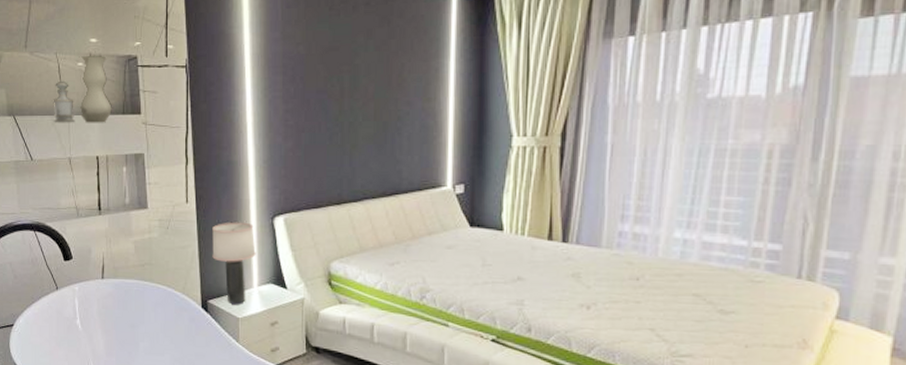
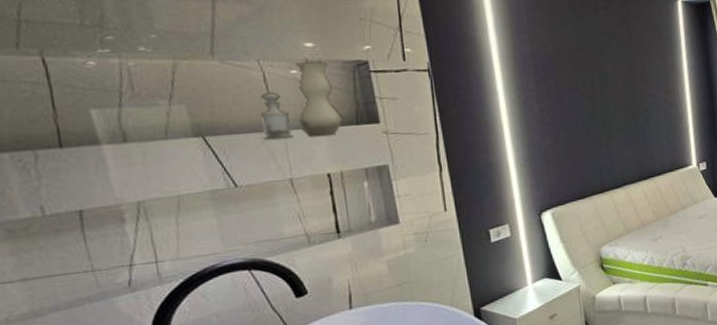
table lamp: present [212,222,256,305] -> none [477,222,527,307]

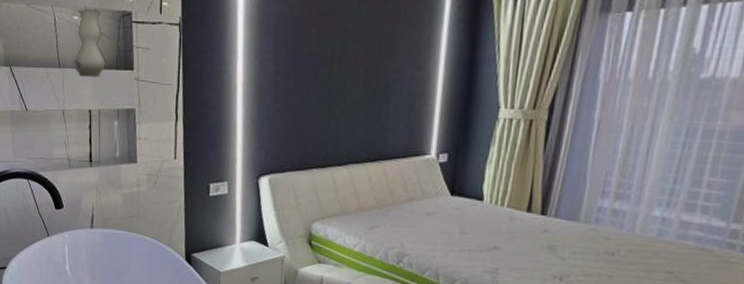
perfume bottle: present [260,92,295,141] -> none [48,35,70,76]

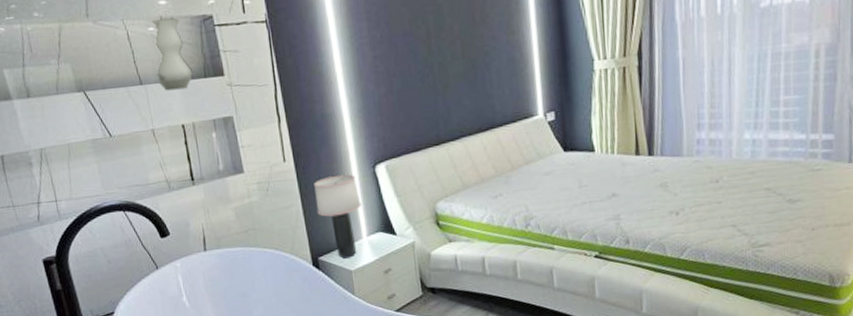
table lamp: none [197,179,240,260] -> present [314,174,362,259]

